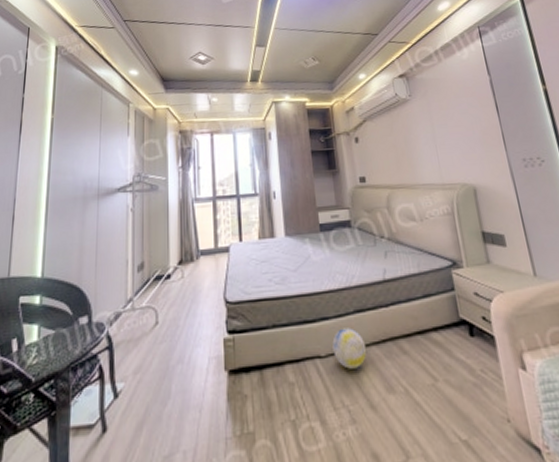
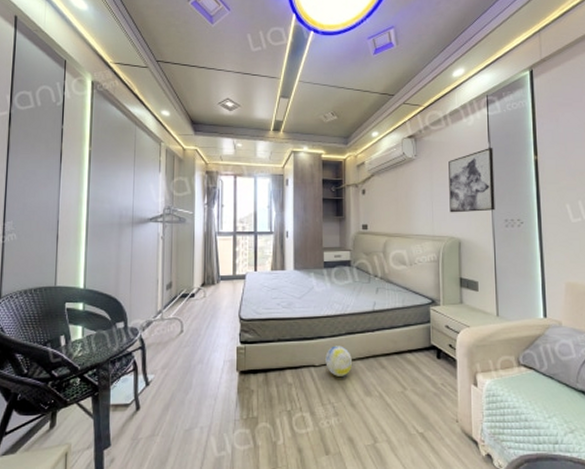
wall art: none [447,81,510,156] -> present [448,148,495,213]

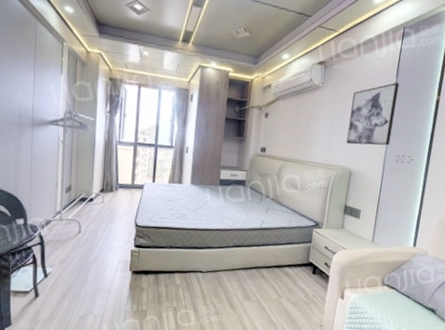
ball: present [325,346,353,376] -> none [212,256,237,283]

